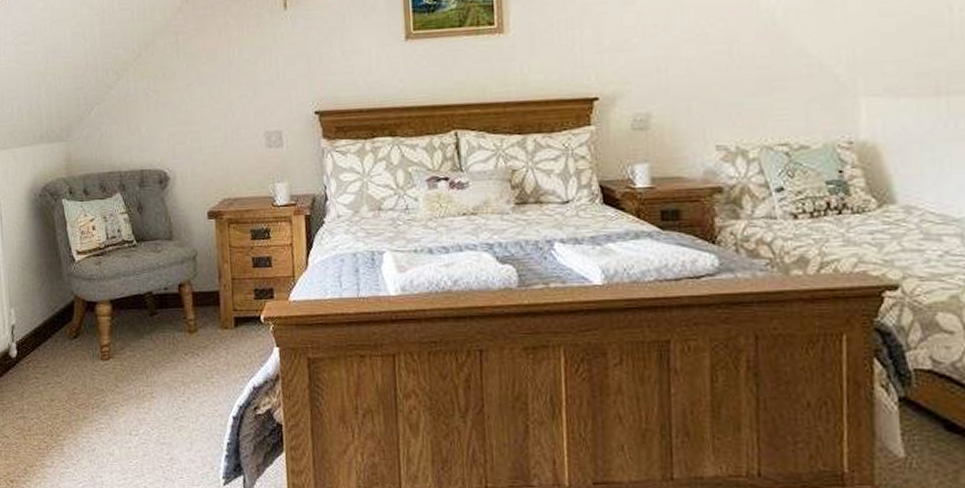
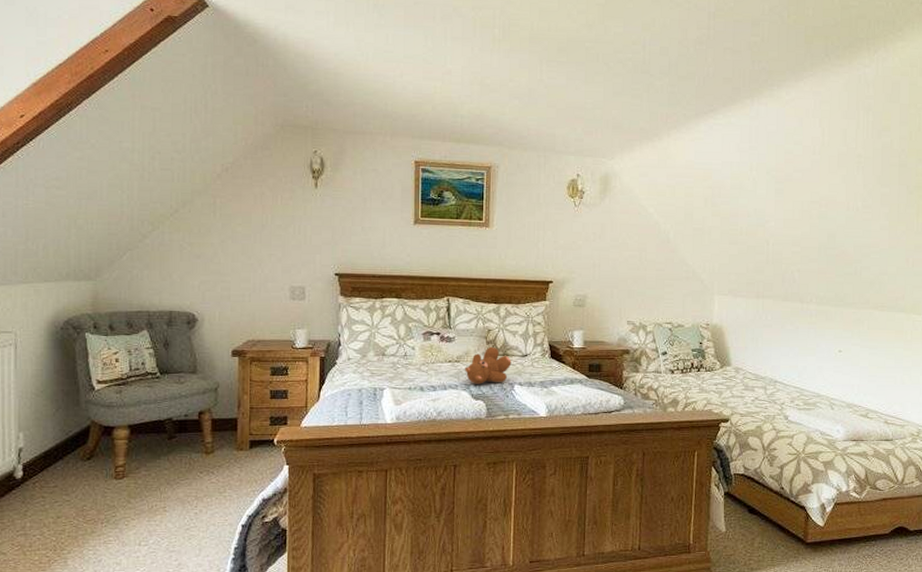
teddy bear: none [485,192,548,243] -> present [465,346,512,384]

